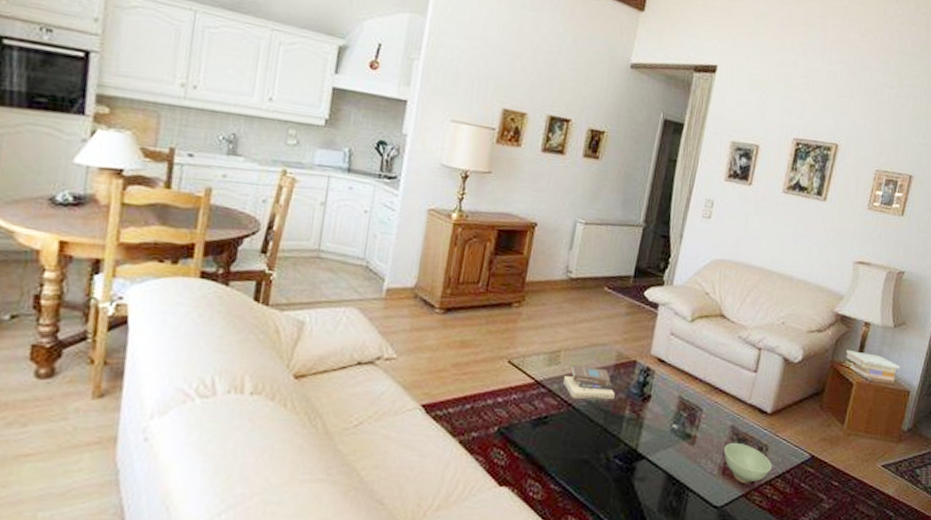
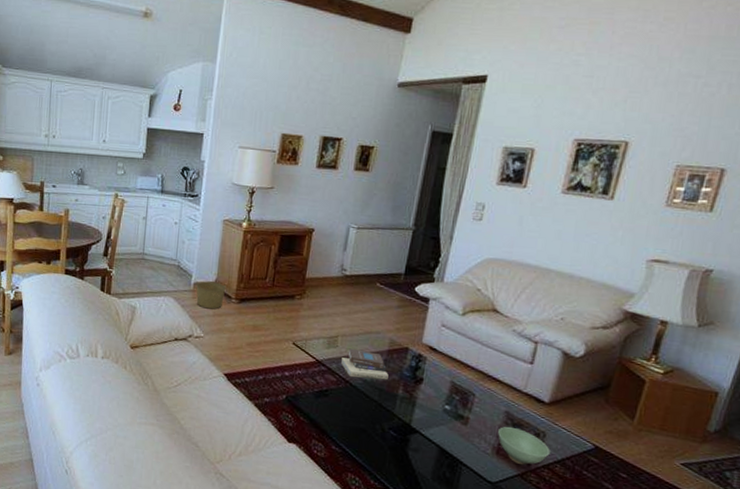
basket: none [388,286,429,323] -> present [196,281,227,310]
books: present [845,350,900,385] -> none [636,347,706,385]

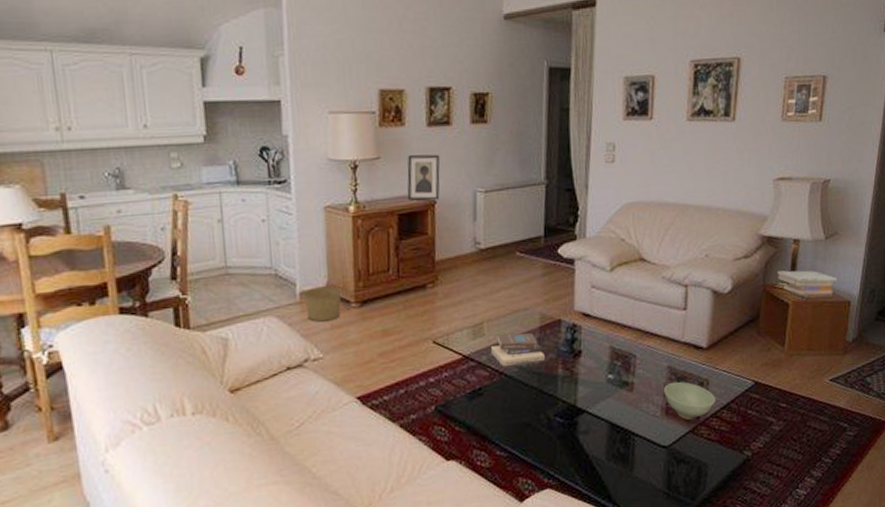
picture frame: none [290,189,324,229] -> present [407,154,440,201]
books: none [636,347,706,385] -> present [776,270,837,299]

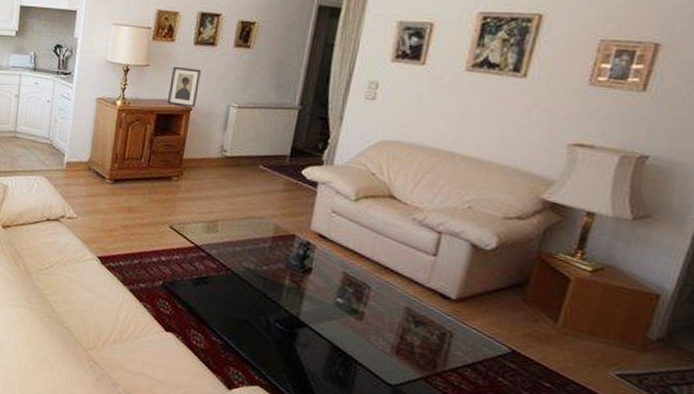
basket: present [303,286,342,322] -> none [69,160,100,190]
books: present [490,332,545,368] -> none [220,233,274,269]
bowl: present [664,381,715,421] -> none [397,324,459,368]
books: present [776,270,837,299] -> none [558,241,643,286]

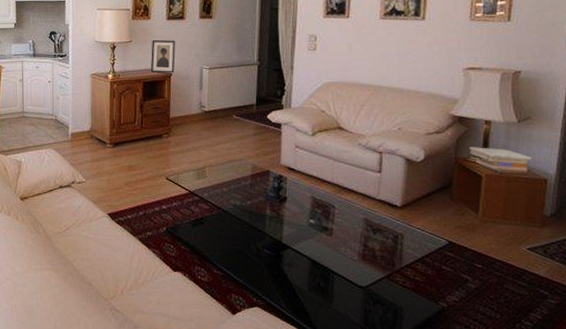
books: none [558,241,643,286] -> present [468,147,531,175]

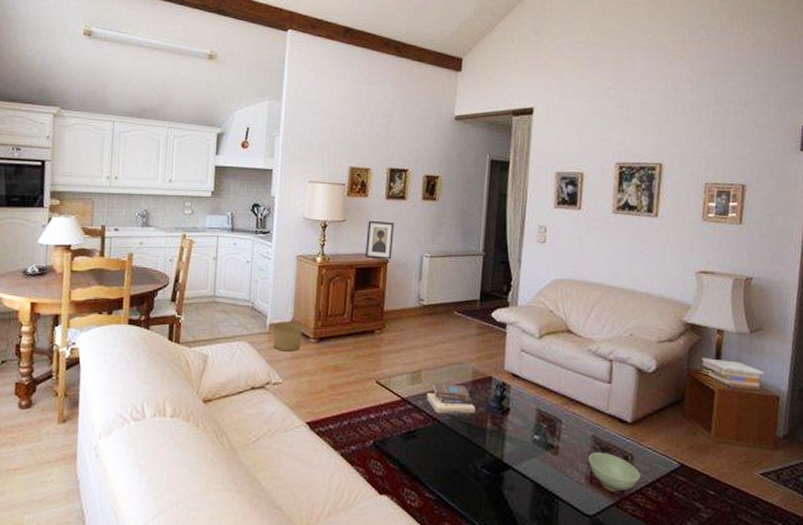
basket: none [73,130,101,156] -> present [272,321,304,352]
books: none [210,177,255,204] -> present [426,382,475,415]
bowl: none [361,232,410,268] -> present [588,451,640,493]

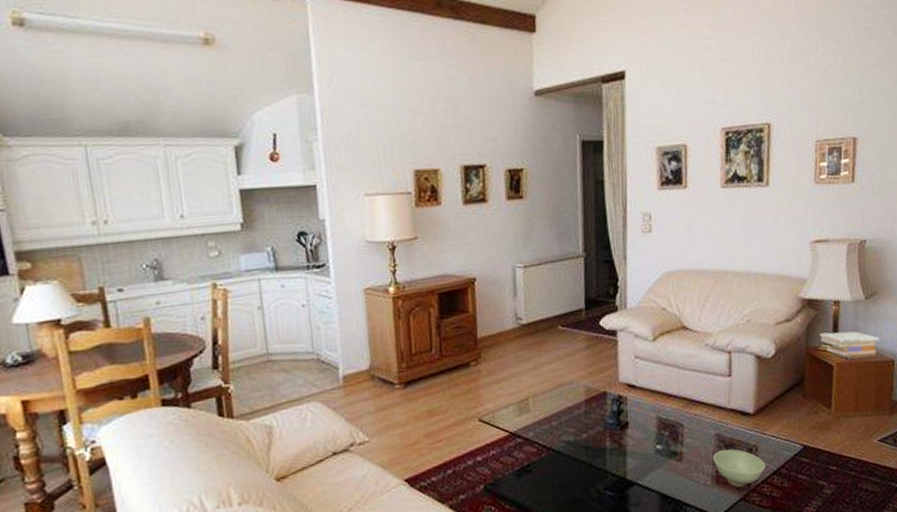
basket: present [272,321,304,352] -> none [346,368,385,406]
picture frame: present [365,221,395,260] -> none [445,232,479,279]
books: present [426,382,475,415] -> none [536,406,592,443]

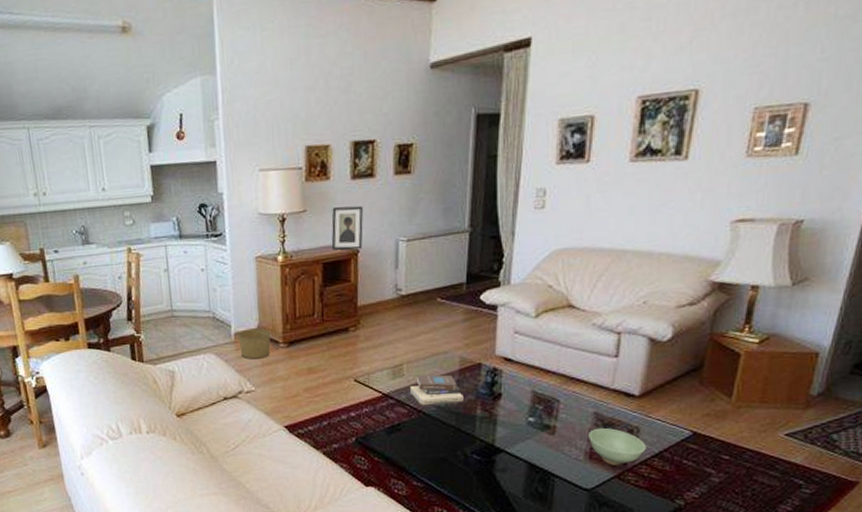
basket: none [346,368,385,406] -> present [237,328,271,360]
picture frame: none [445,232,479,279] -> present [331,206,364,250]
books: none [536,406,592,443] -> present [409,374,464,406]
books: present [819,331,879,360] -> none [727,318,803,350]

